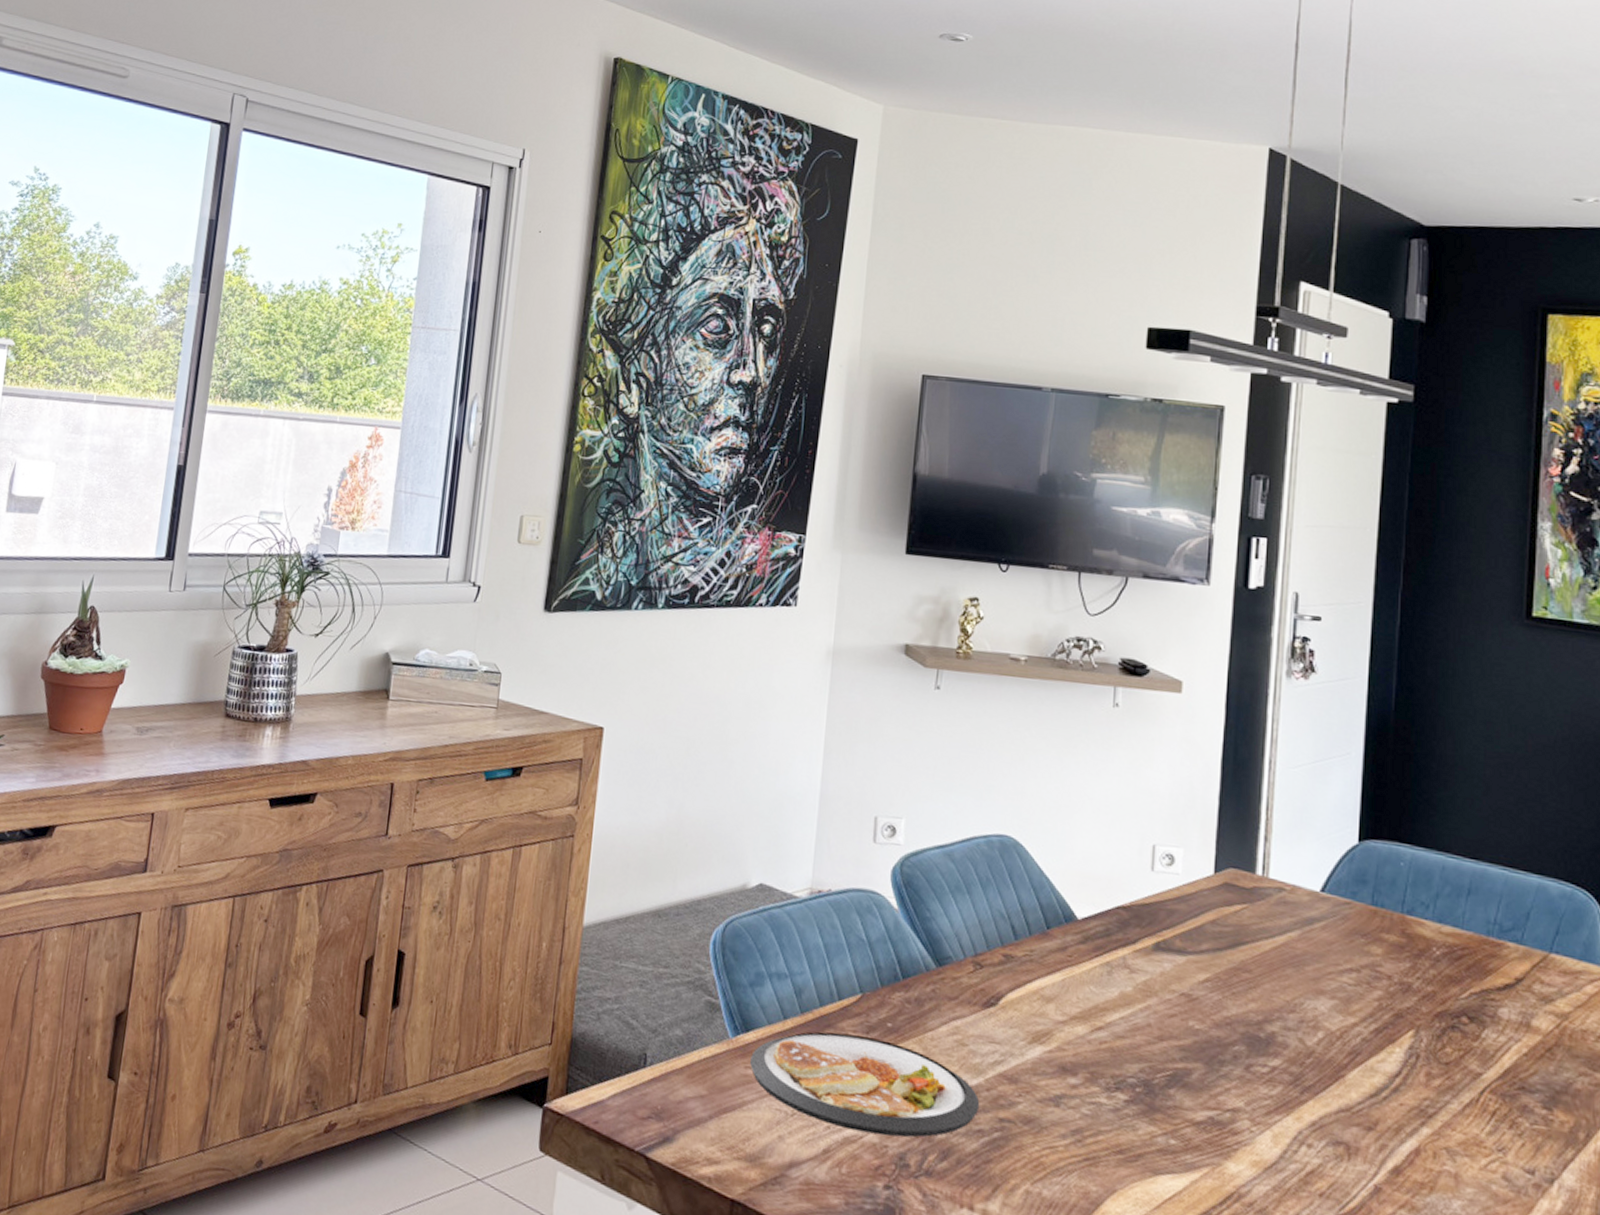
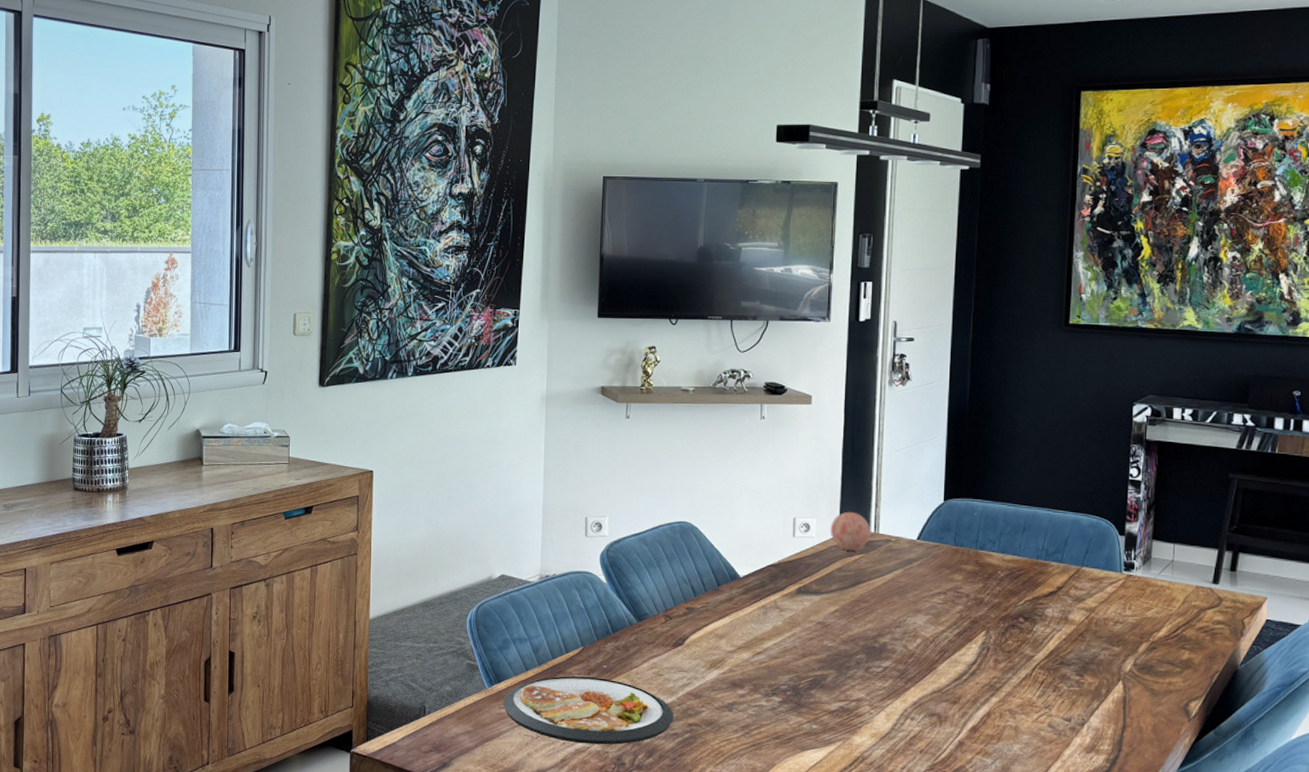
decorative ball: none [1201,843,1258,898] -> present [830,511,871,550]

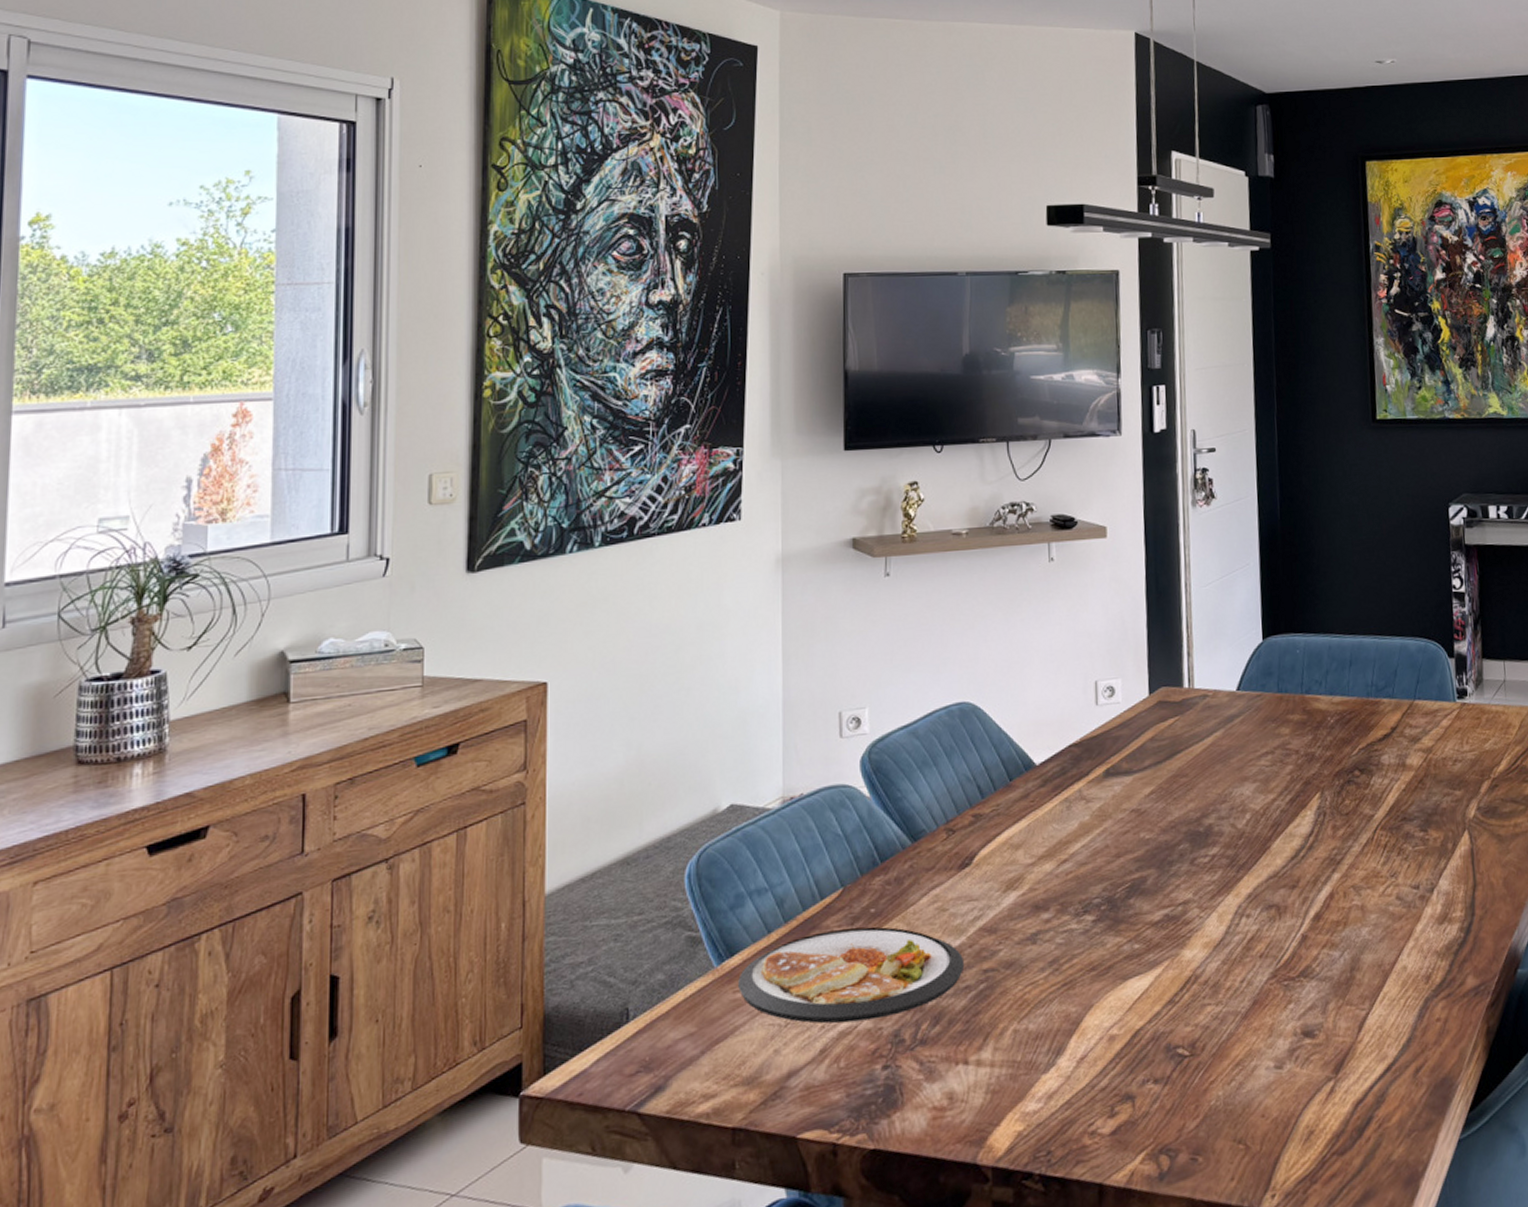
decorative ball: present [830,511,871,550] -> none [1138,665,1185,714]

